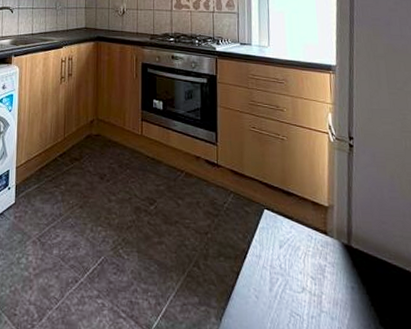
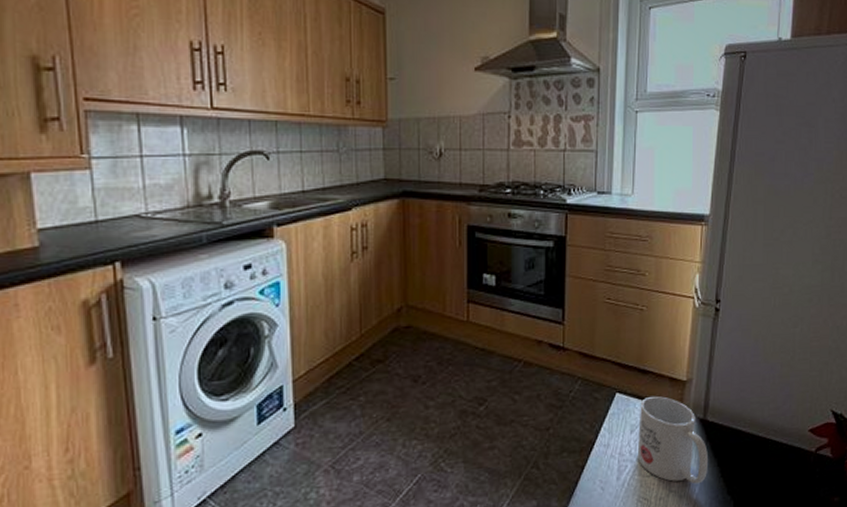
mug: none [286,216,357,309] -> present [637,395,709,485]

